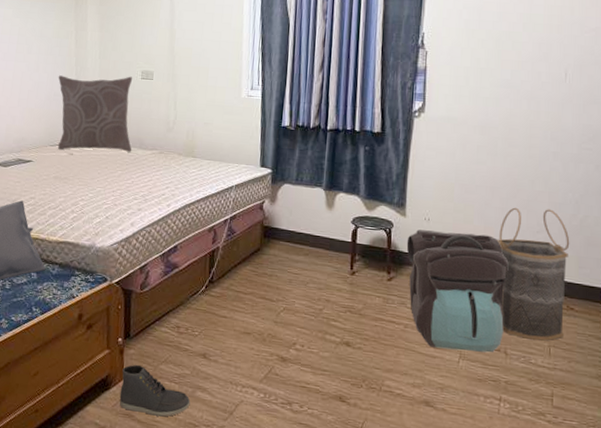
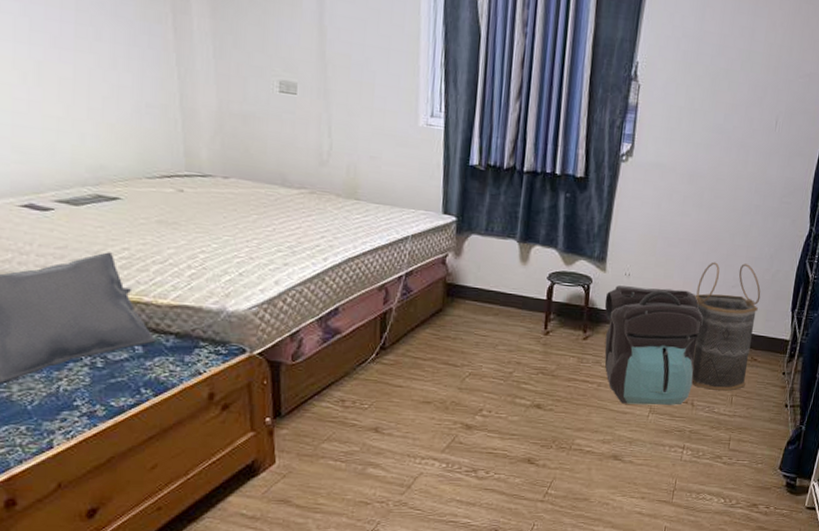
pillow: present [58,75,133,152] -> none [150,78,270,191]
sneaker: present [119,364,191,417] -> none [271,445,361,498]

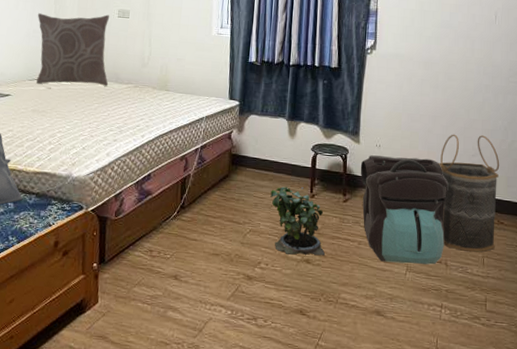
pillow: none [150,78,270,191] -> present [36,13,110,86]
potted plant: none [495,322,559,400] -> present [270,186,325,256]

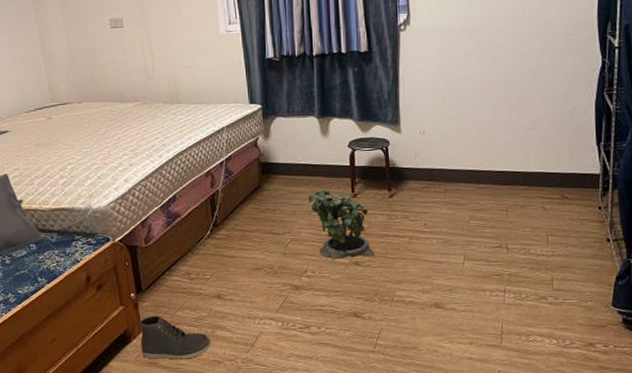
pillow: present [36,13,110,86] -> none [20,27,112,115]
sneaker: none [93,288,162,337] -> present [139,315,212,360]
backpack: present [360,155,449,265] -> none [404,139,504,254]
basket: present [438,134,500,253] -> none [491,105,561,232]

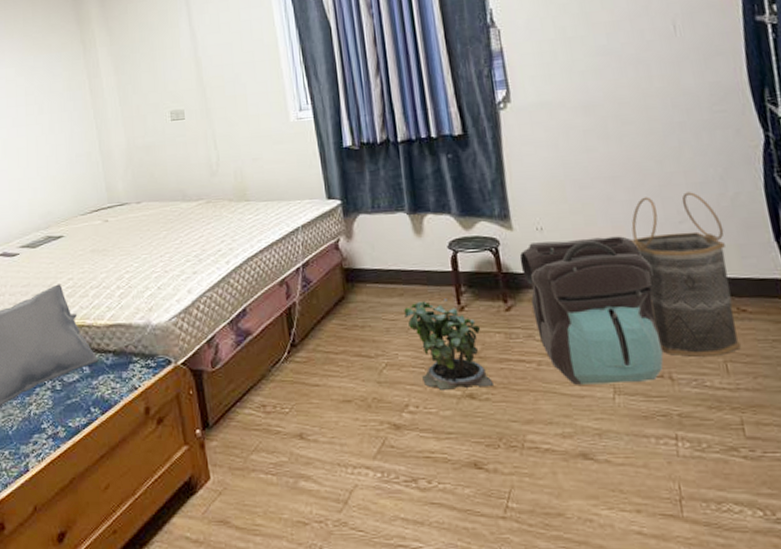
sneaker: present [139,315,212,360] -> none [207,458,295,518]
backpack: none [404,139,504,254] -> present [519,236,664,385]
basket: none [491,105,561,232] -> present [630,192,741,357]

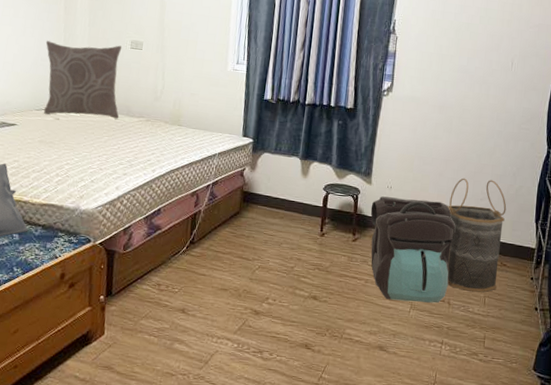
pillow: none [77,119,174,218] -> present [44,41,122,119]
potted plant: present [404,299,493,390] -> none [281,225,333,293]

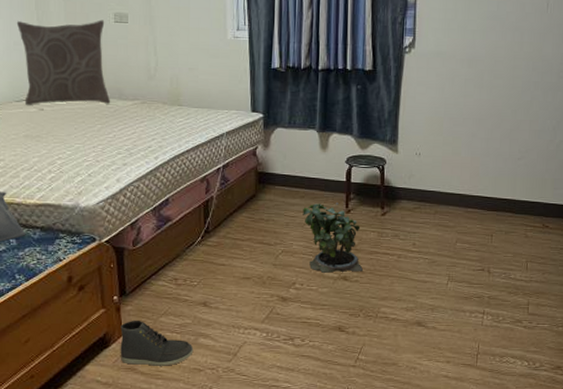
sneaker: none [99,320,169,368] -> present [120,320,194,366]
potted plant: none [281,225,333,293] -> present [303,203,363,273]
backpack: present [370,196,456,303] -> none [399,164,493,274]
basket: present [447,178,507,293] -> none [482,137,547,257]

